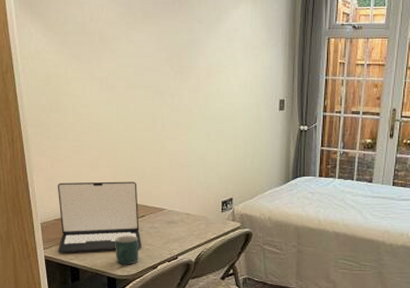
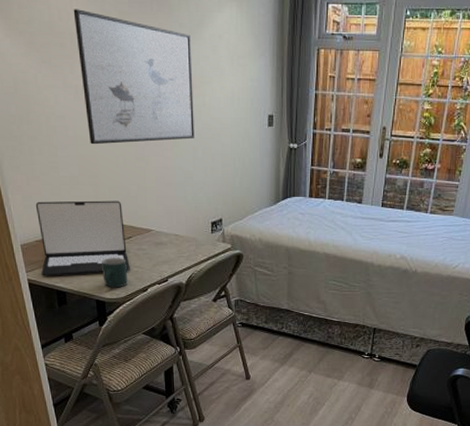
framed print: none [103,11,209,130] -> present [73,9,195,145]

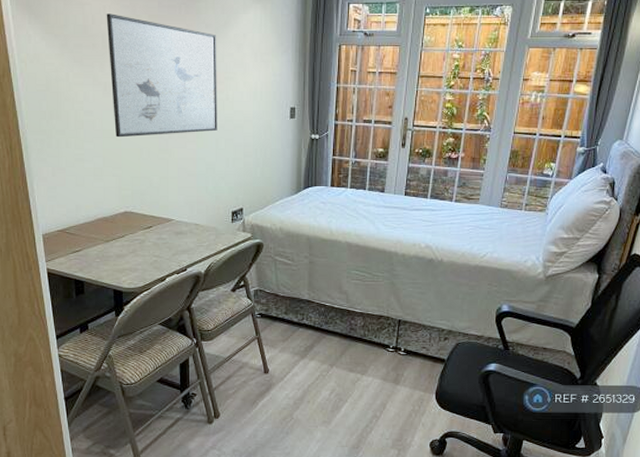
laptop: present [35,200,130,276] -> none [59,191,149,266]
mug: present [102,258,127,288] -> none [121,247,146,278]

